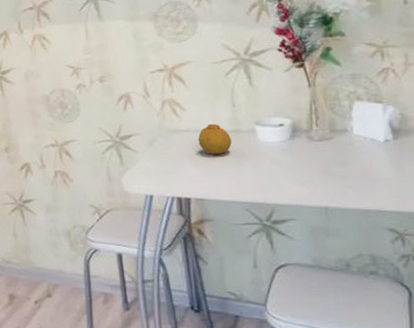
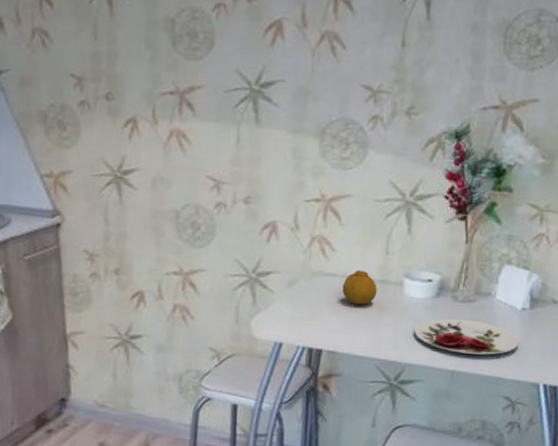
plate: none [276,156,392,190] -> present [414,318,520,355]

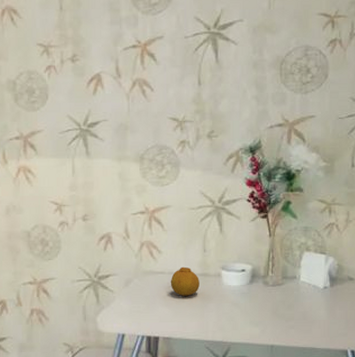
plate: present [414,318,520,355] -> none [235,300,325,330]

